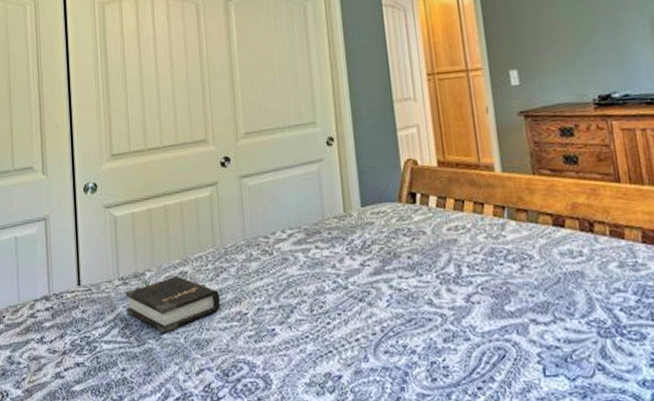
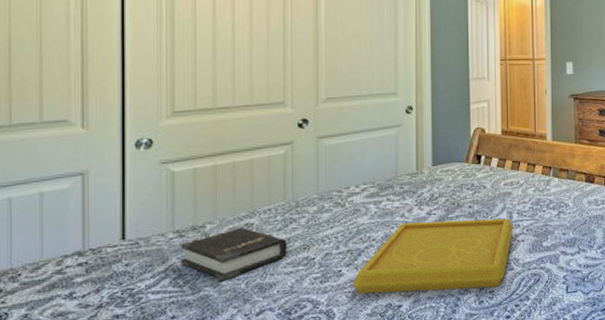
serving tray: none [287,272,465,362] -> present [353,218,513,294]

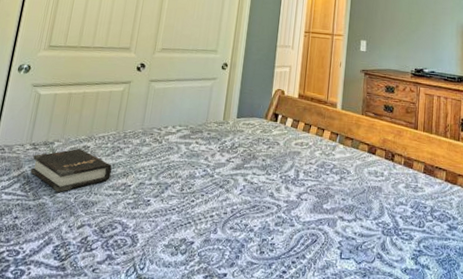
serving tray: present [353,218,513,294] -> none [157,166,299,240]

